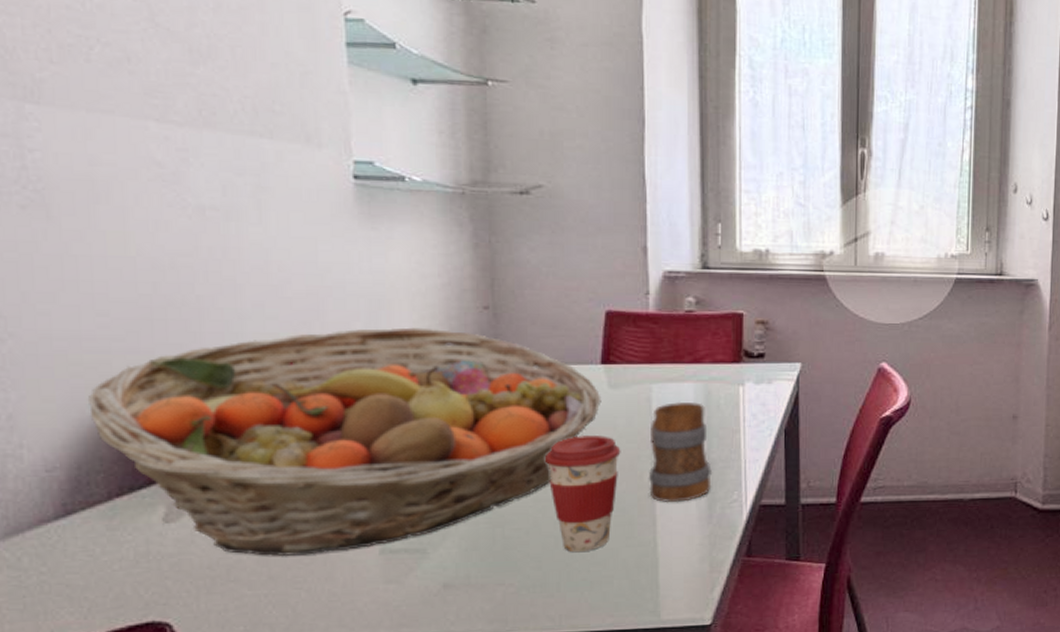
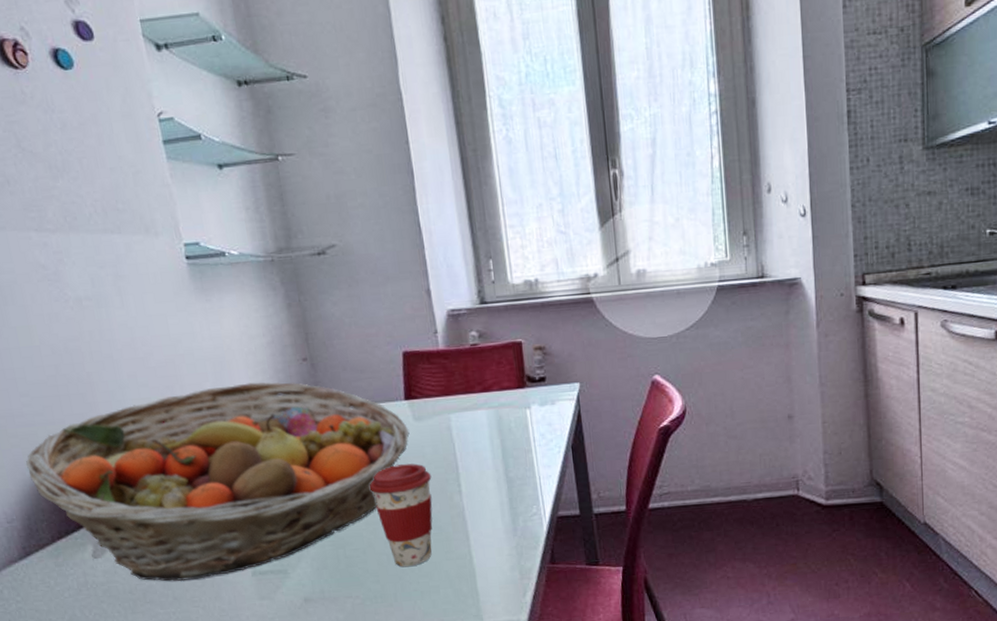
mug: present [648,401,713,503] -> none [453,427,513,520]

